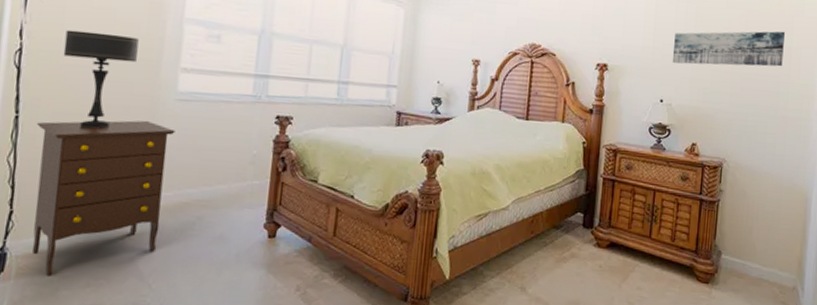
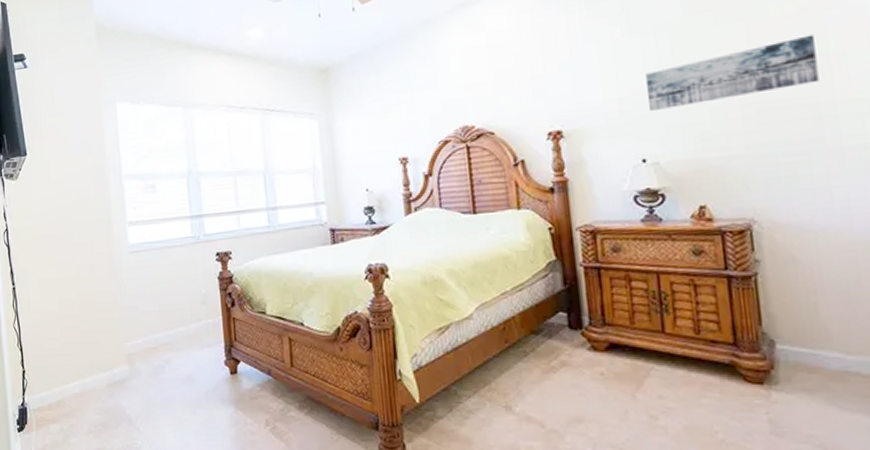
dresser: present [31,120,175,276] -> none [28,275,137,426]
table lamp: present [63,30,139,129] -> none [36,201,92,291]

